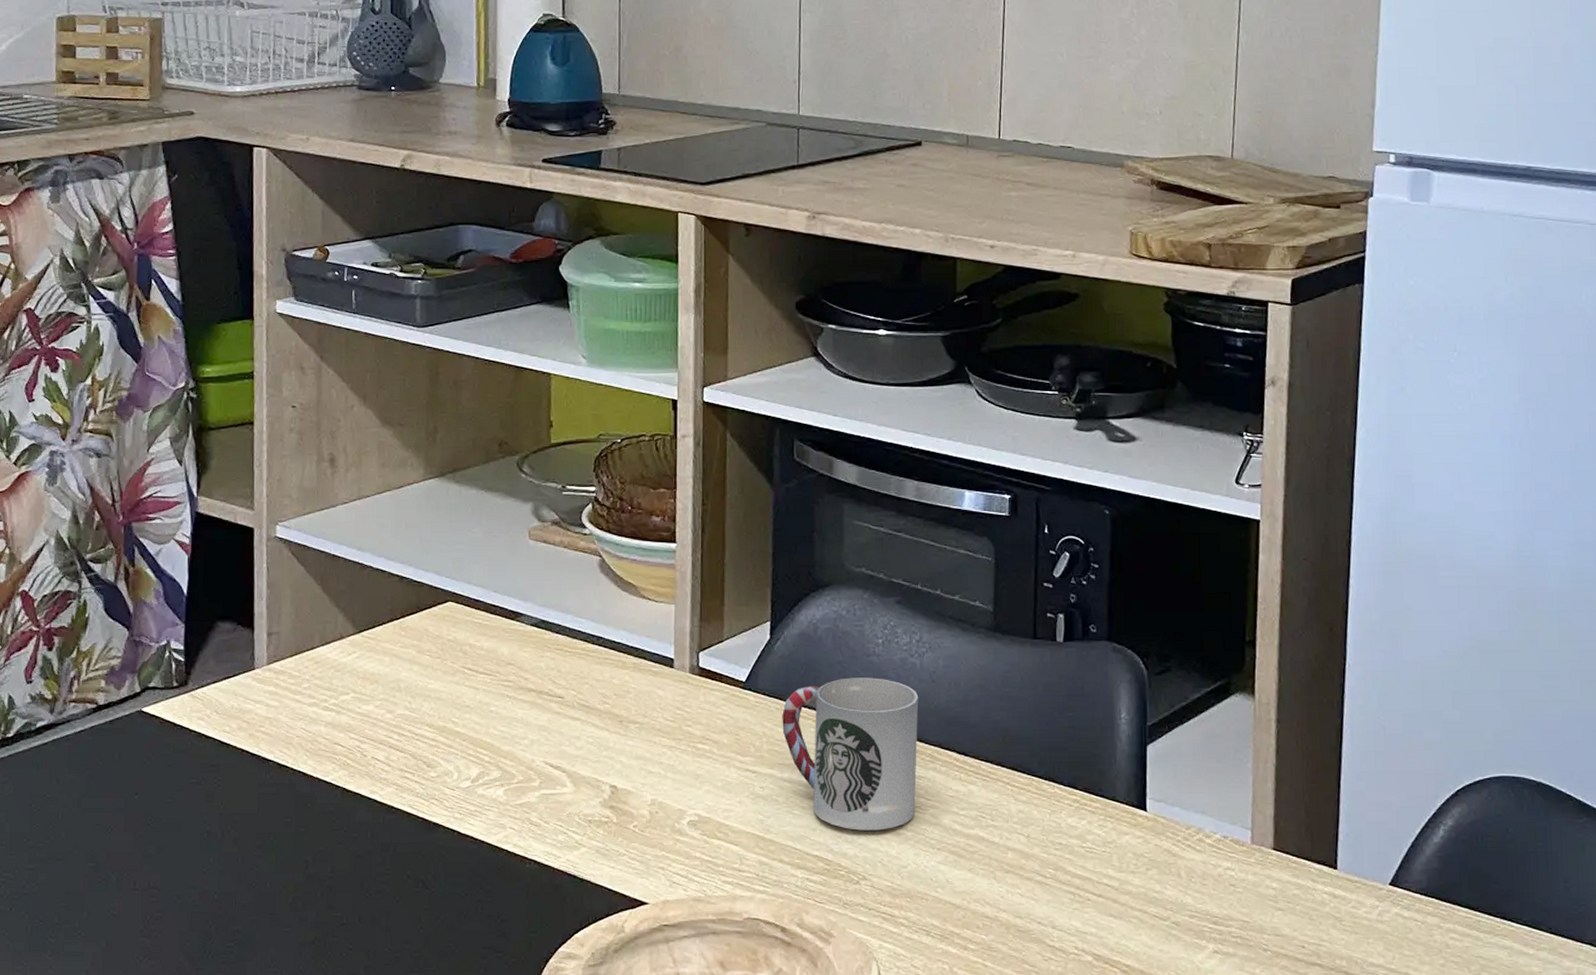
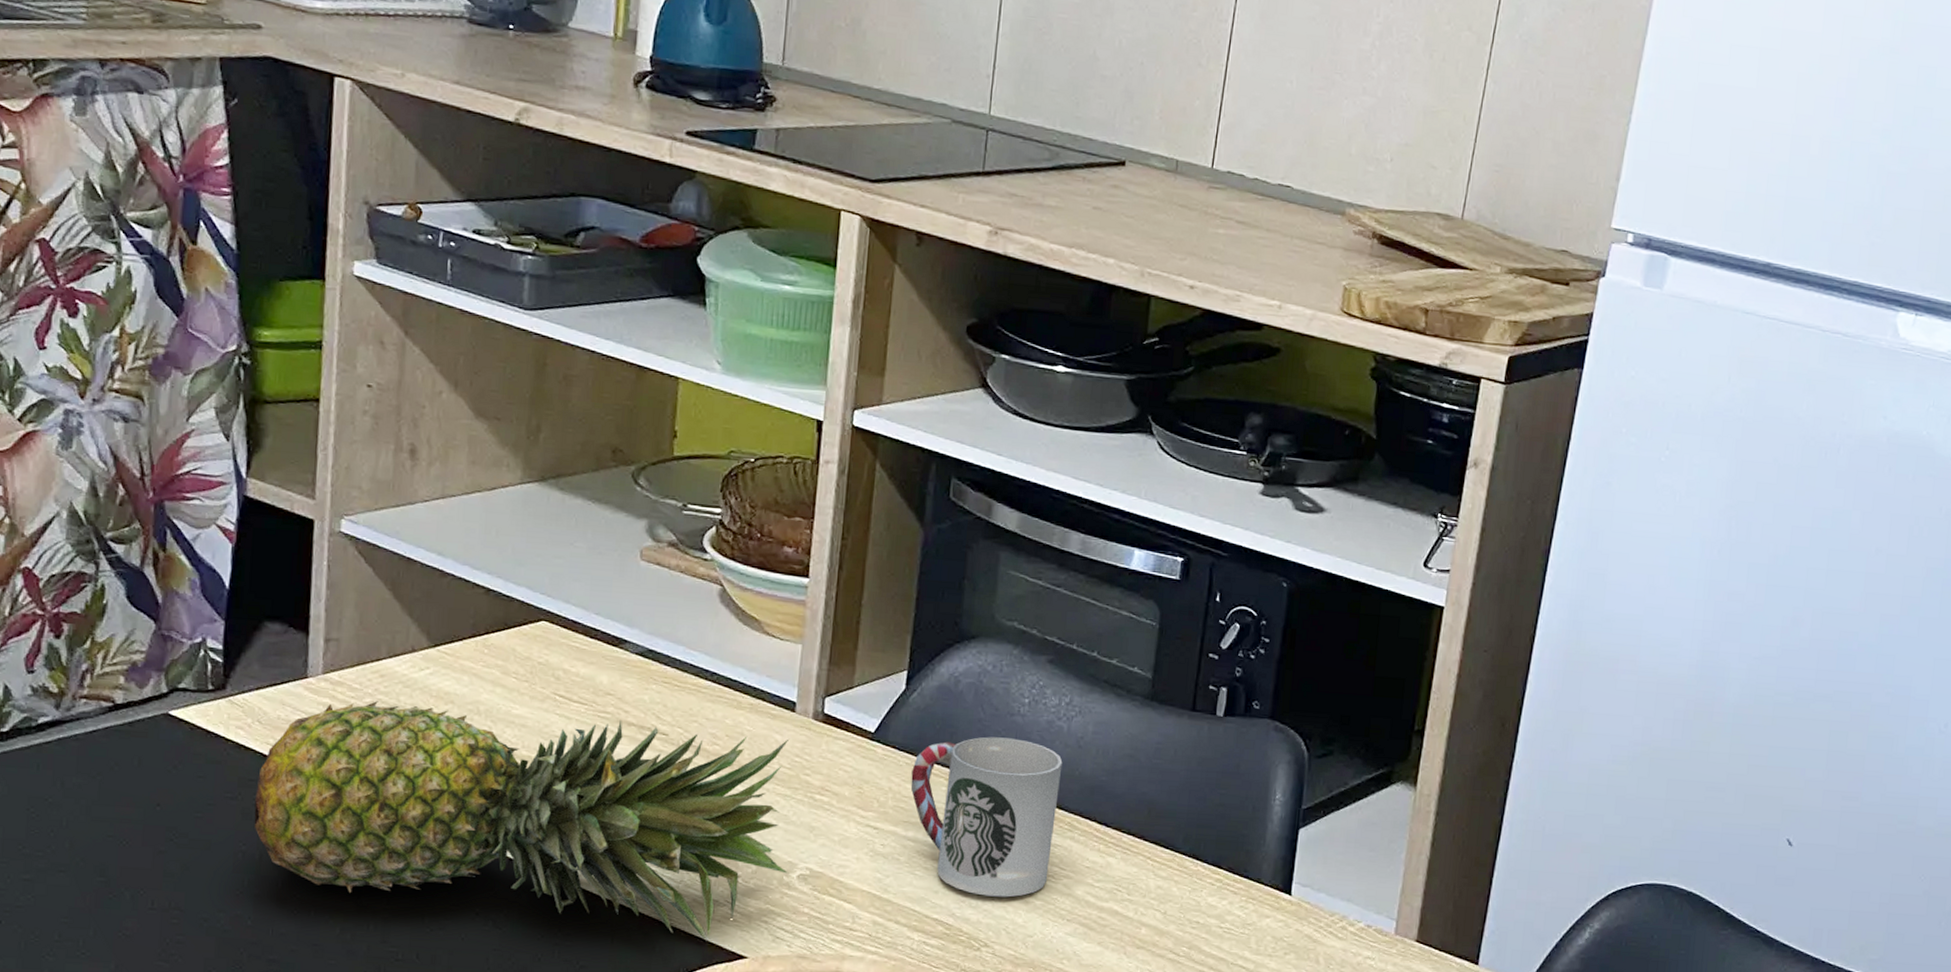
fruit: none [216,686,681,890] -> present [254,701,791,941]

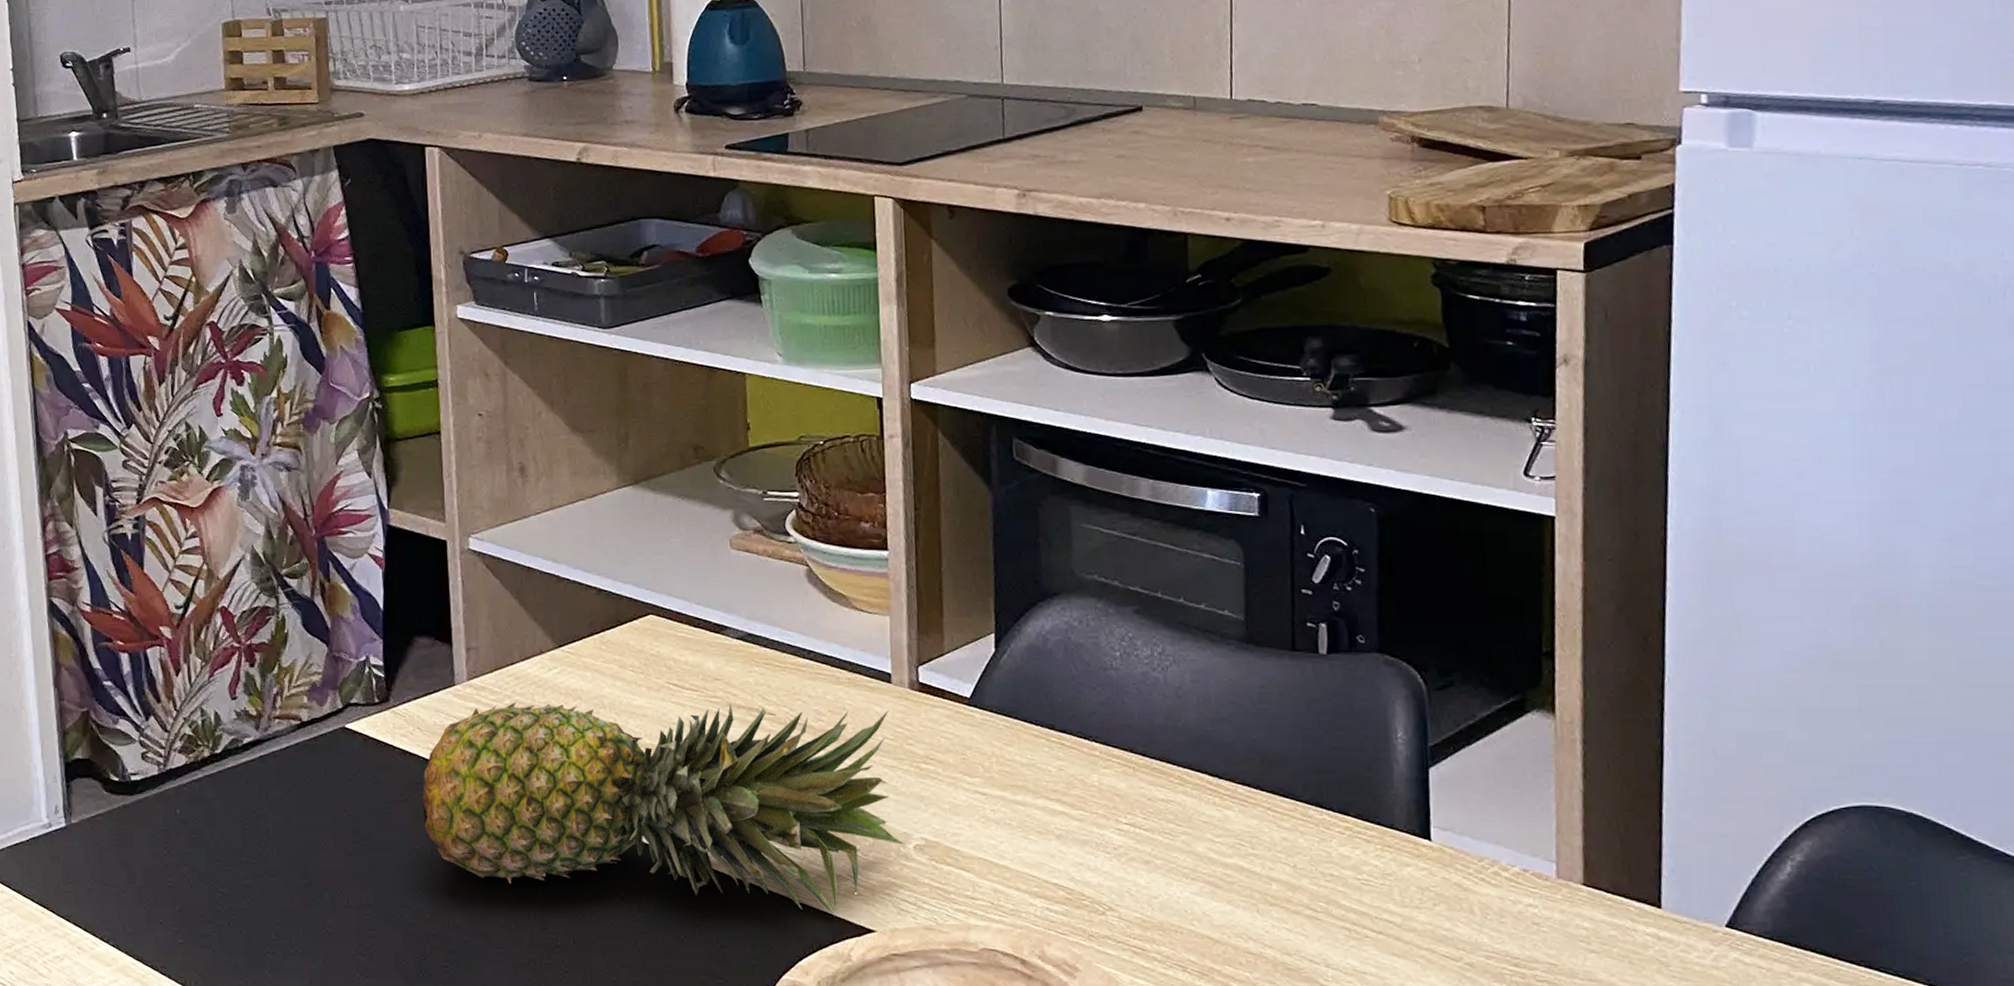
cup: present [910,737,1063,897] -> none [1012,693,1165,858]

